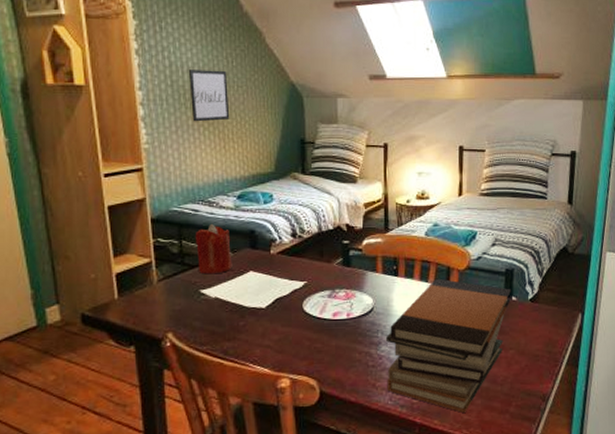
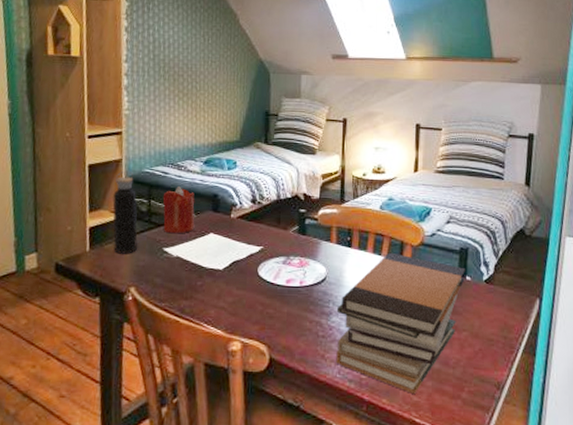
water bottle: none [139,210,171,299] -> present [113,170,138,254]
wall art: present [188,70,230,122] -> none [169,46,203,92]

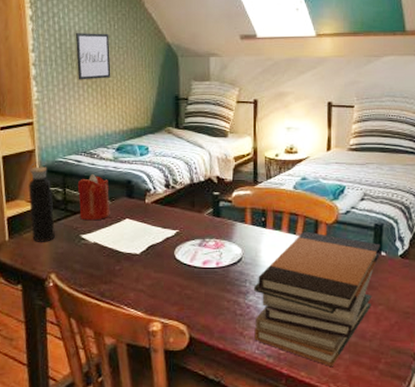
wall art: none [169,46,203,92] -> present [75,33,111,80]

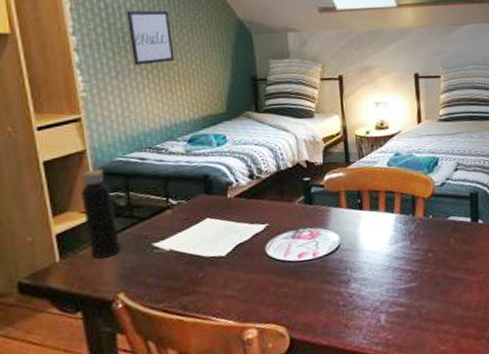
candle: present [77,173,110,221] -> none [143,171,187,226]
book stack: present [253,231,380,366] -> none [354,208,478,344]

